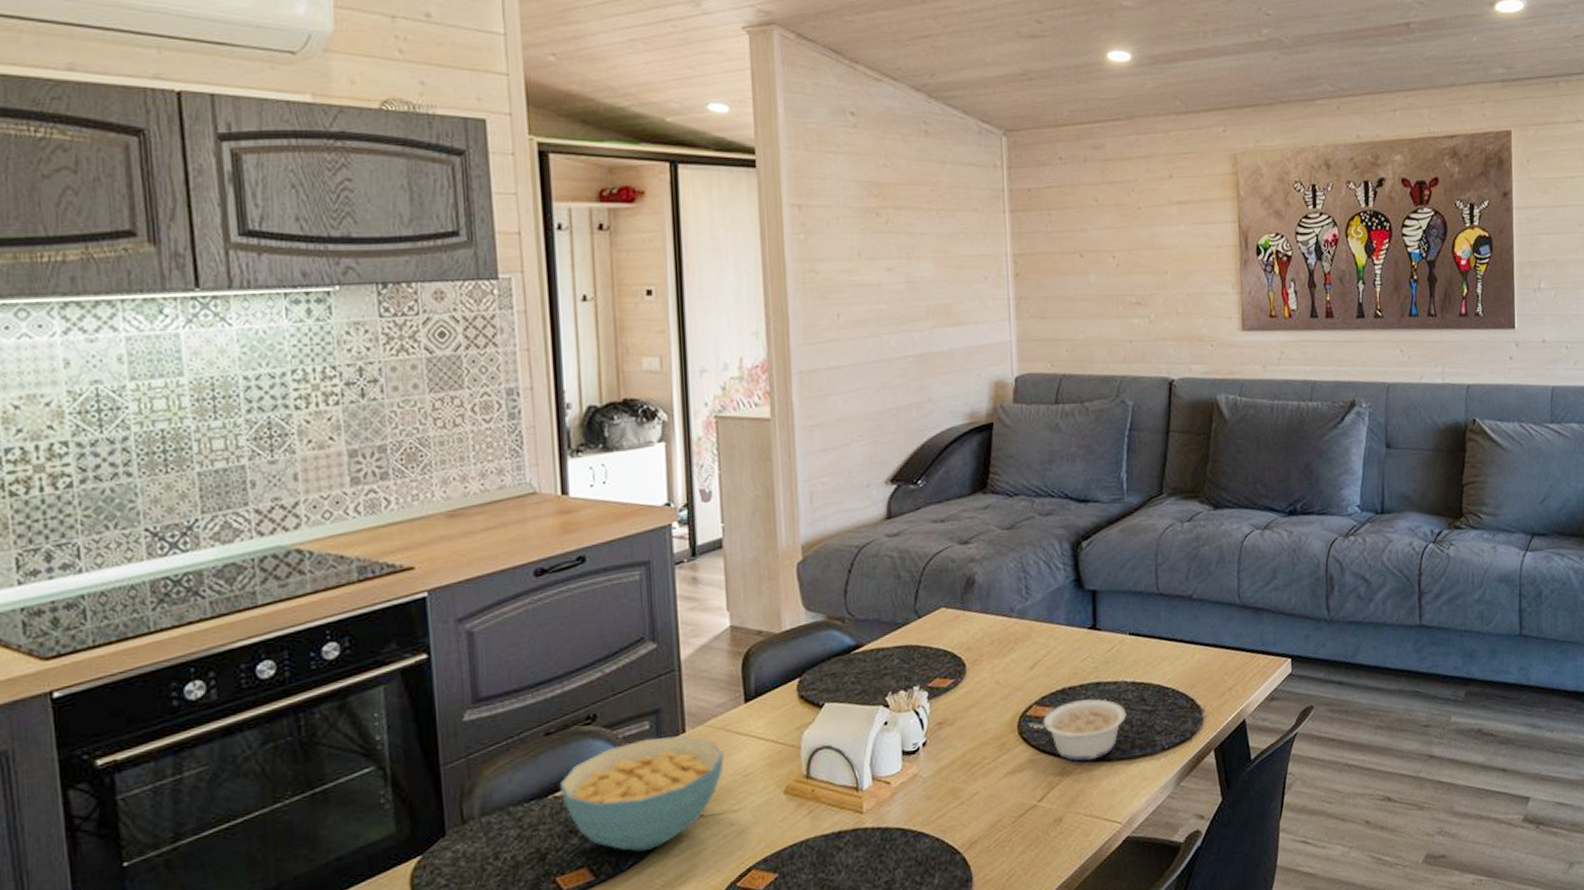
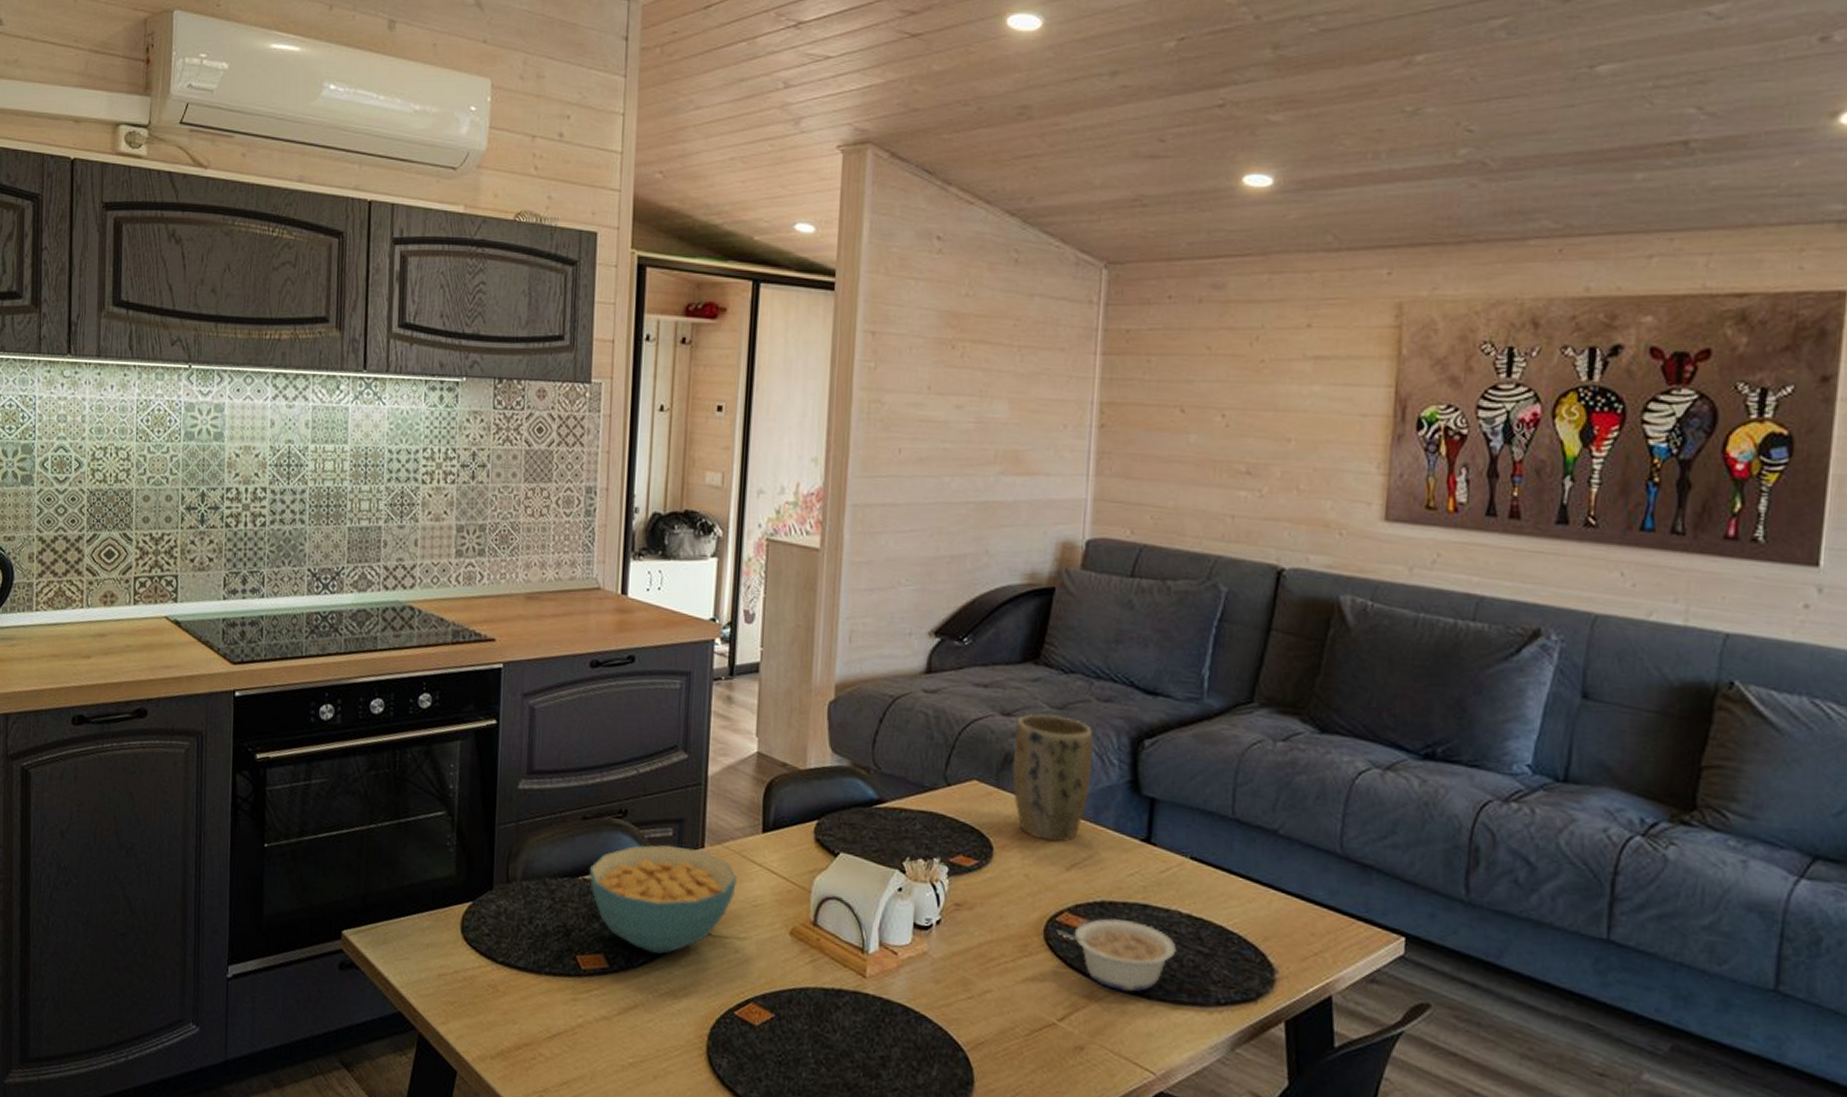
plant pot: none [972,535,1043,648] -> present [1012,714,1094,843]

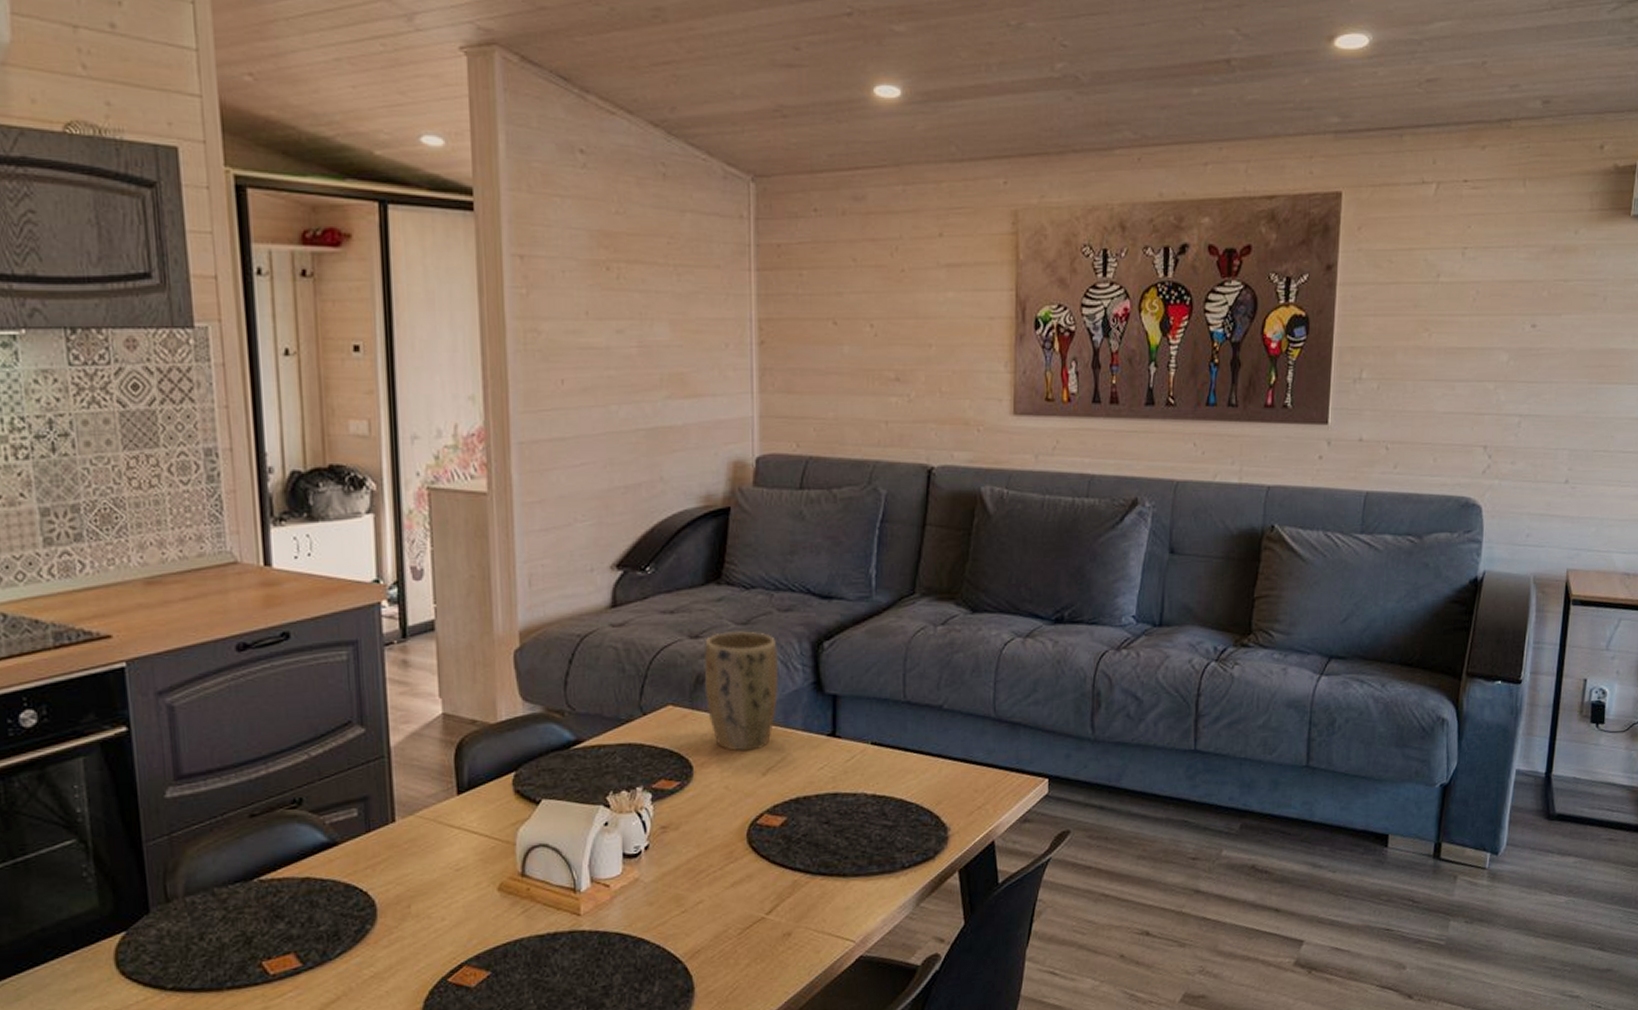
cereal bowl: present [589,844,737,954] -> none [264,825,435,941]
legume: present [1055,918,1177,992] -> none [757,810,865,875]

